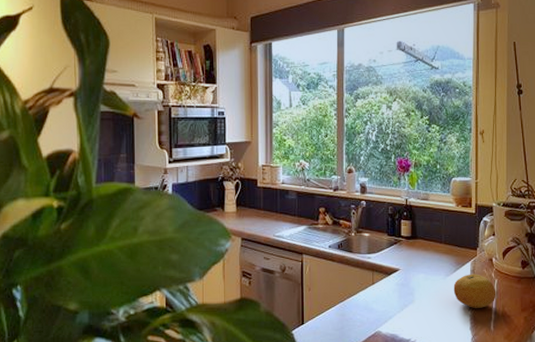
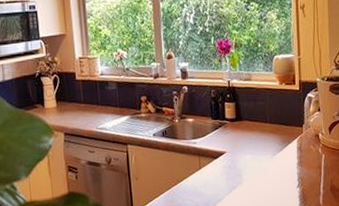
fruit: present [453,274,496,308] -> none [281,150,324,185]

